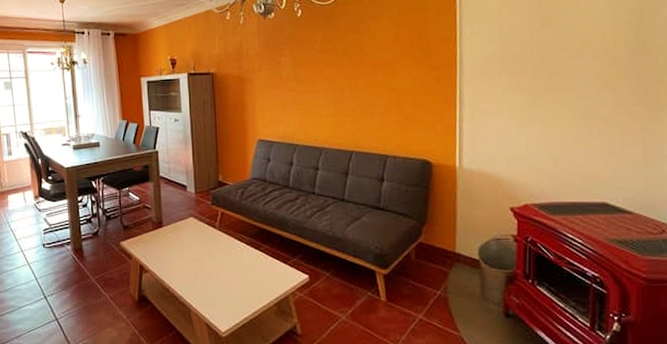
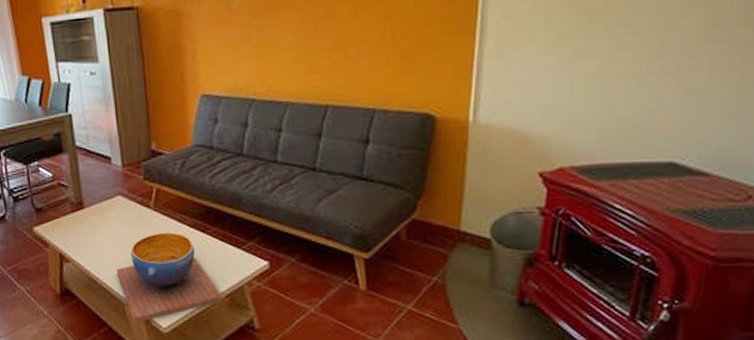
decorative bowl: none [186,249,272,328] -> present [116,232,224,324]

